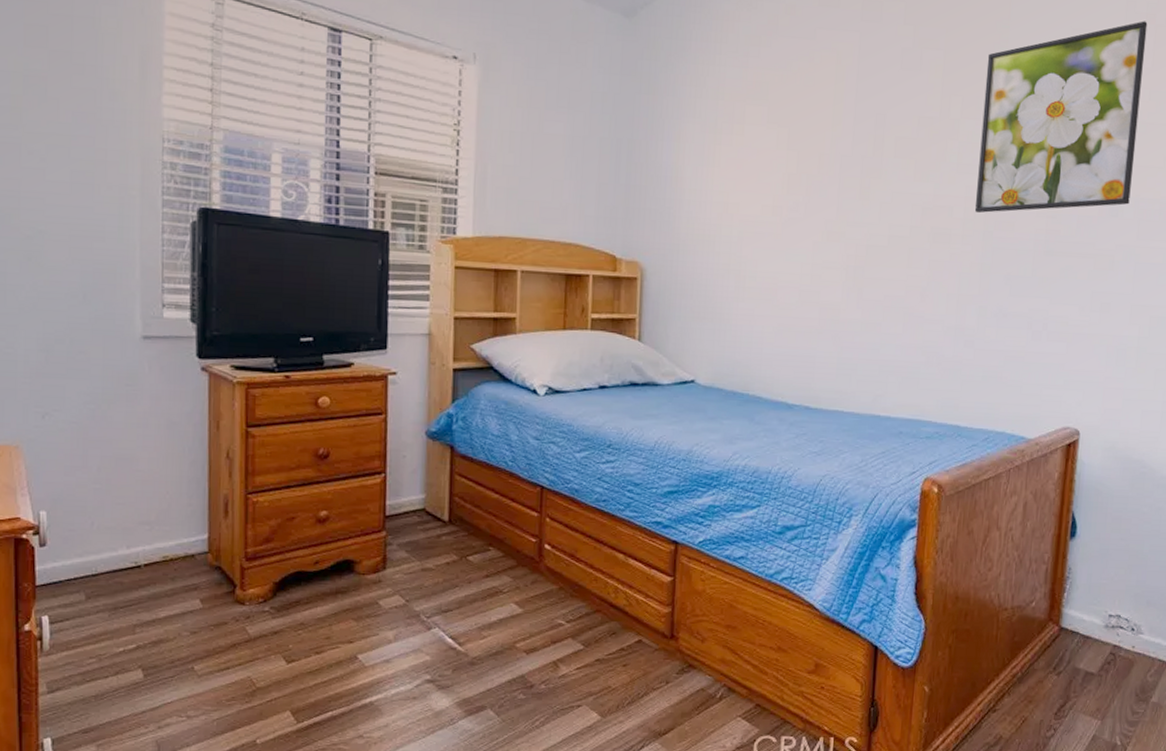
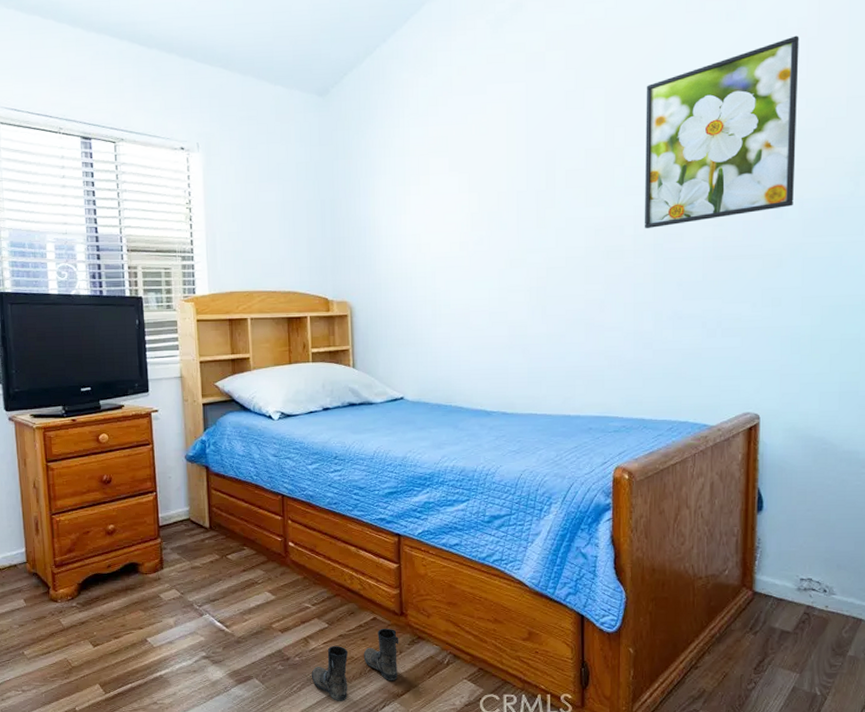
boots: none [558,653,667,740] -> present [311,628,399,701]

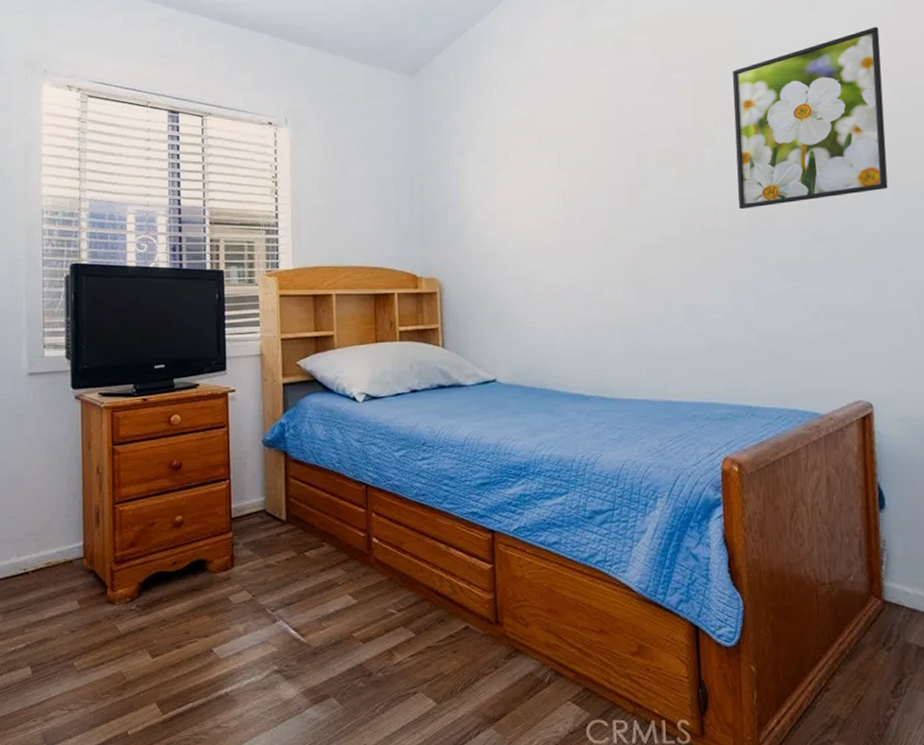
boots: present [311,628,399,701] -> none [396,639,495,726]

